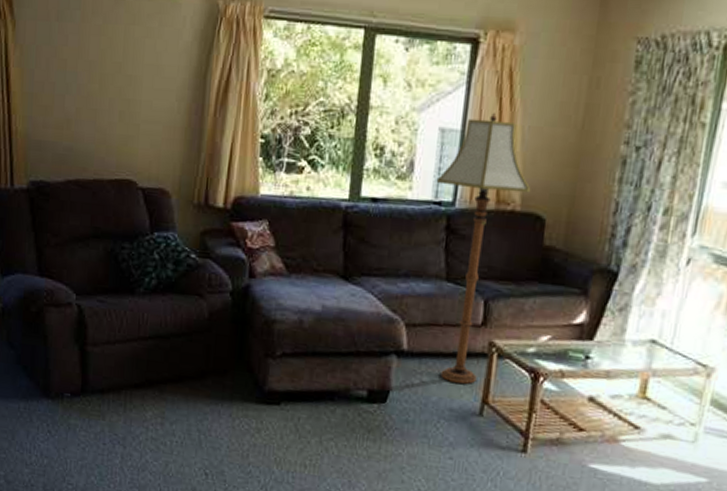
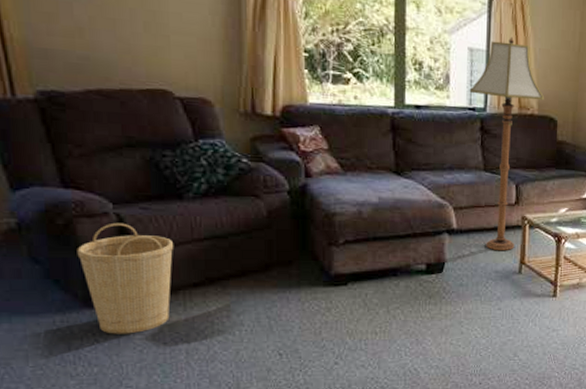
basket: none [43,314,121,430] -> present [77,222,173,334]

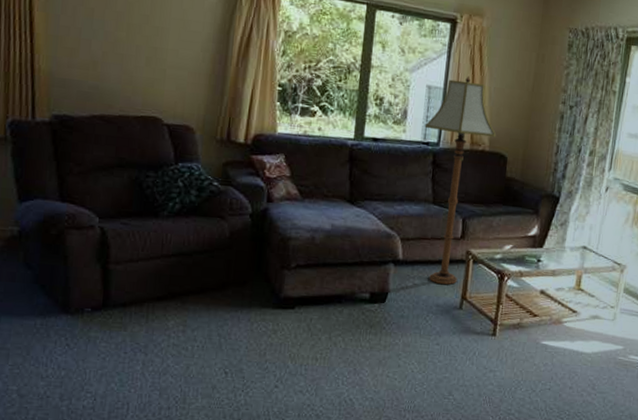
basket: present [77,222,173,334] -> none [63,235,145,341]

